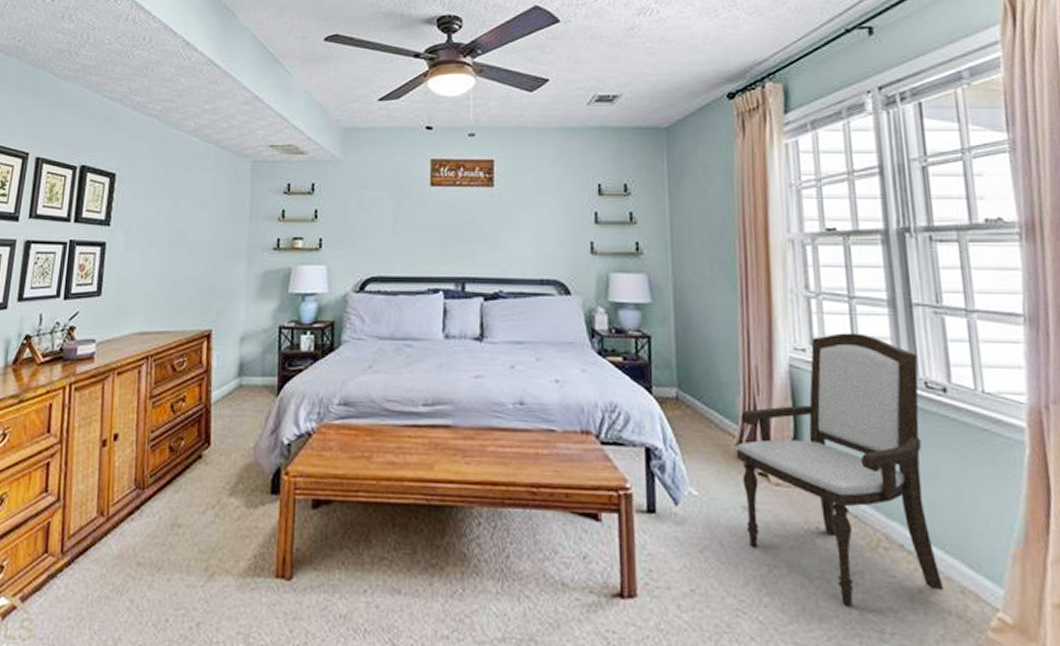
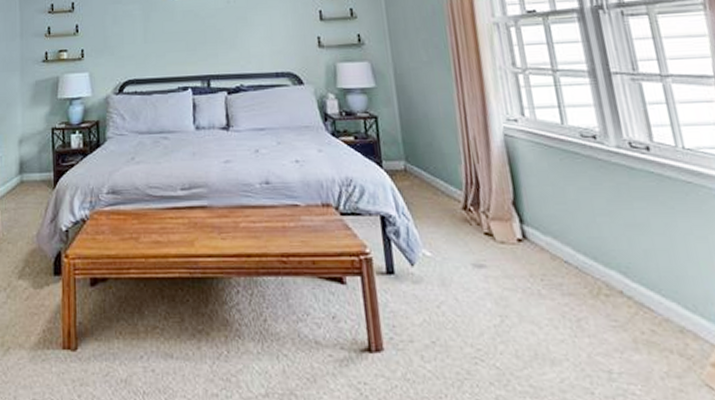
armchair: present [736,333,945,606] -> none [462,102,665,349]

